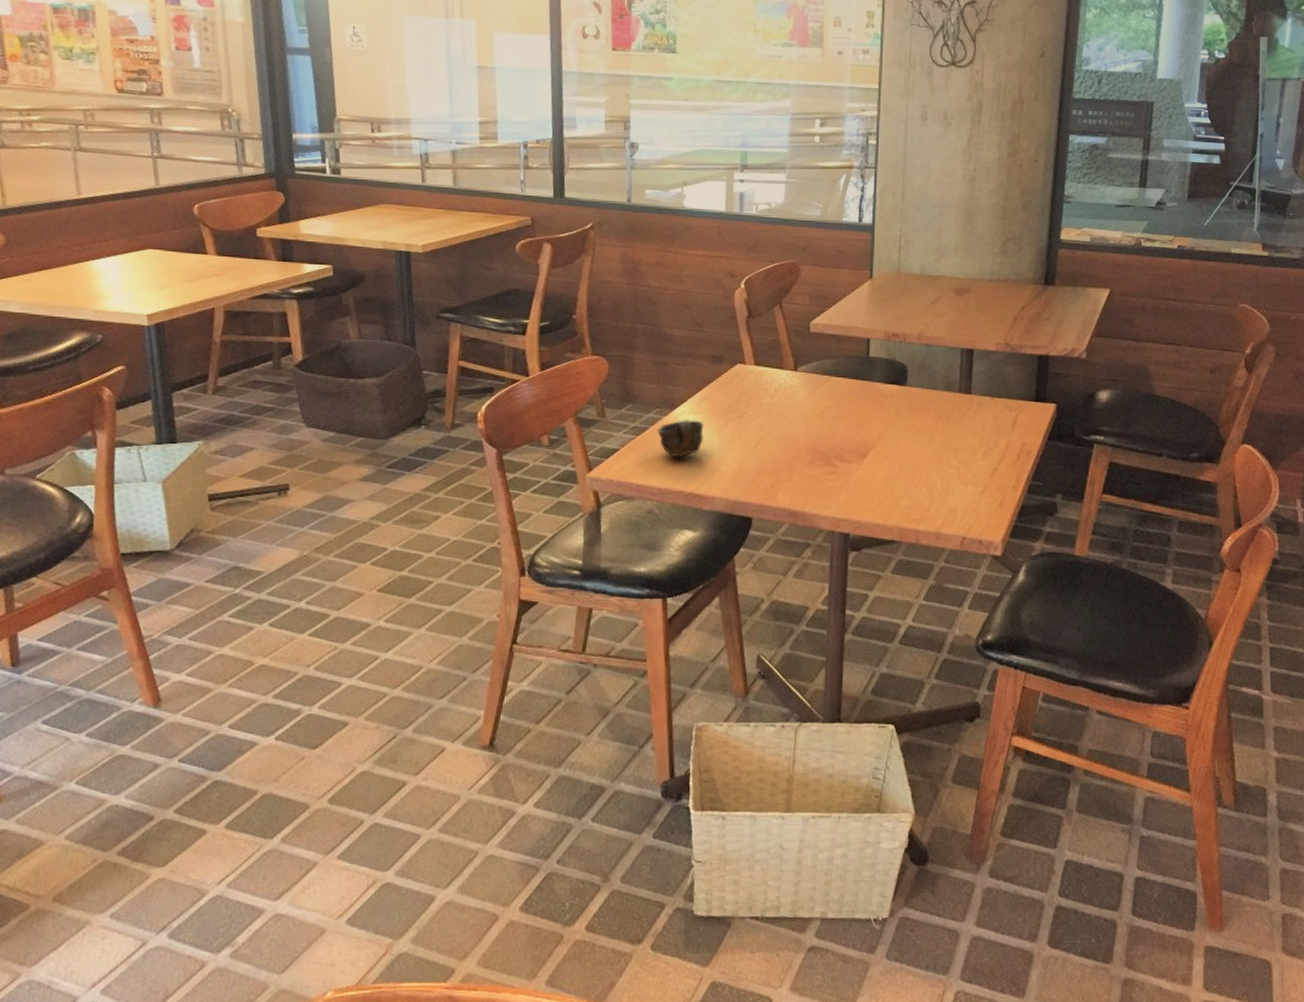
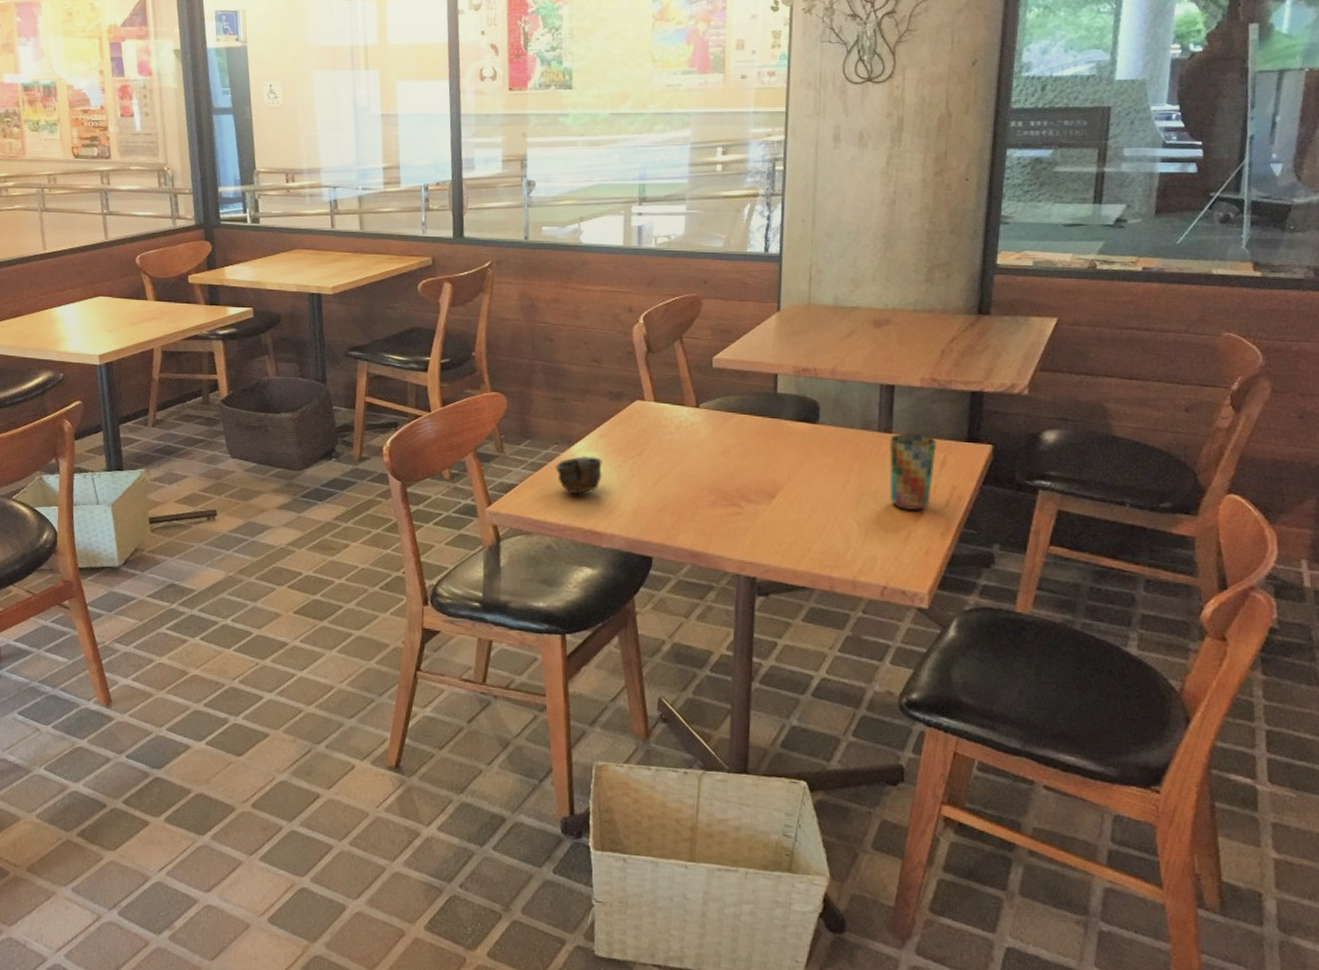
cup: none [969,394,1009,465] -> present [889,433,936,510]

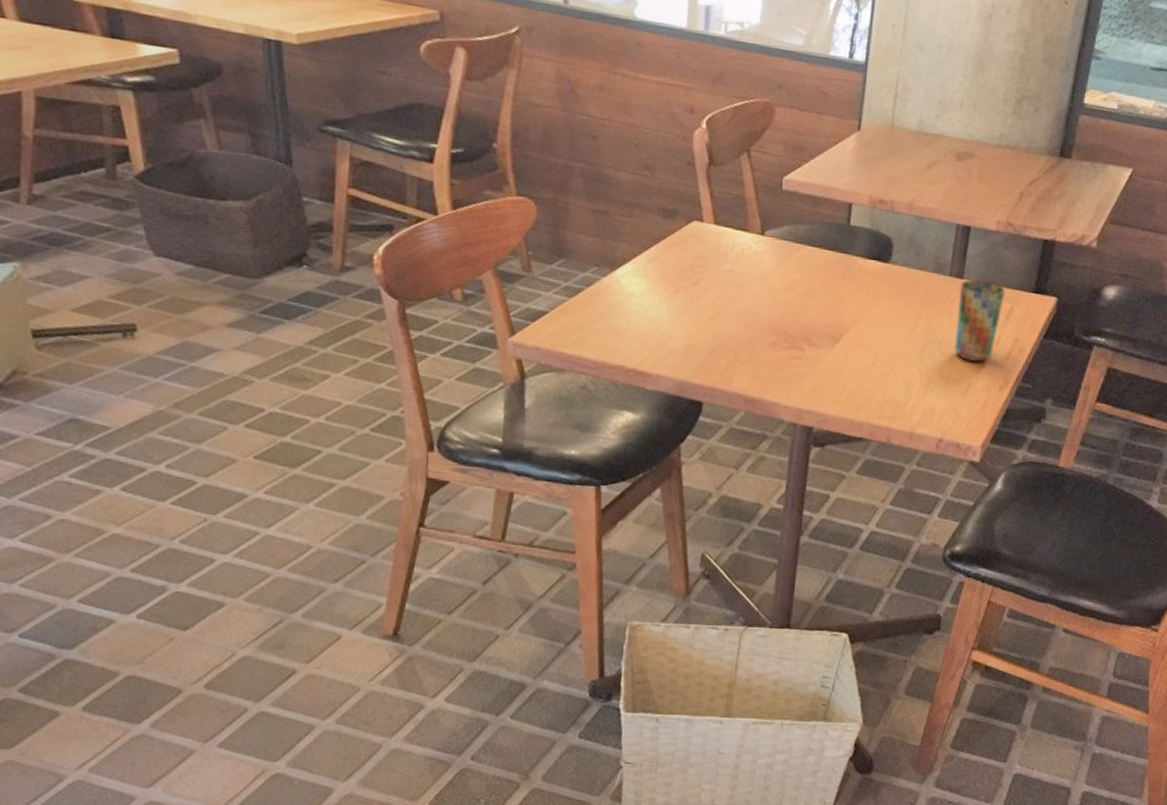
cup: present [555,456,602,495] -> none [594,282,651,327]

